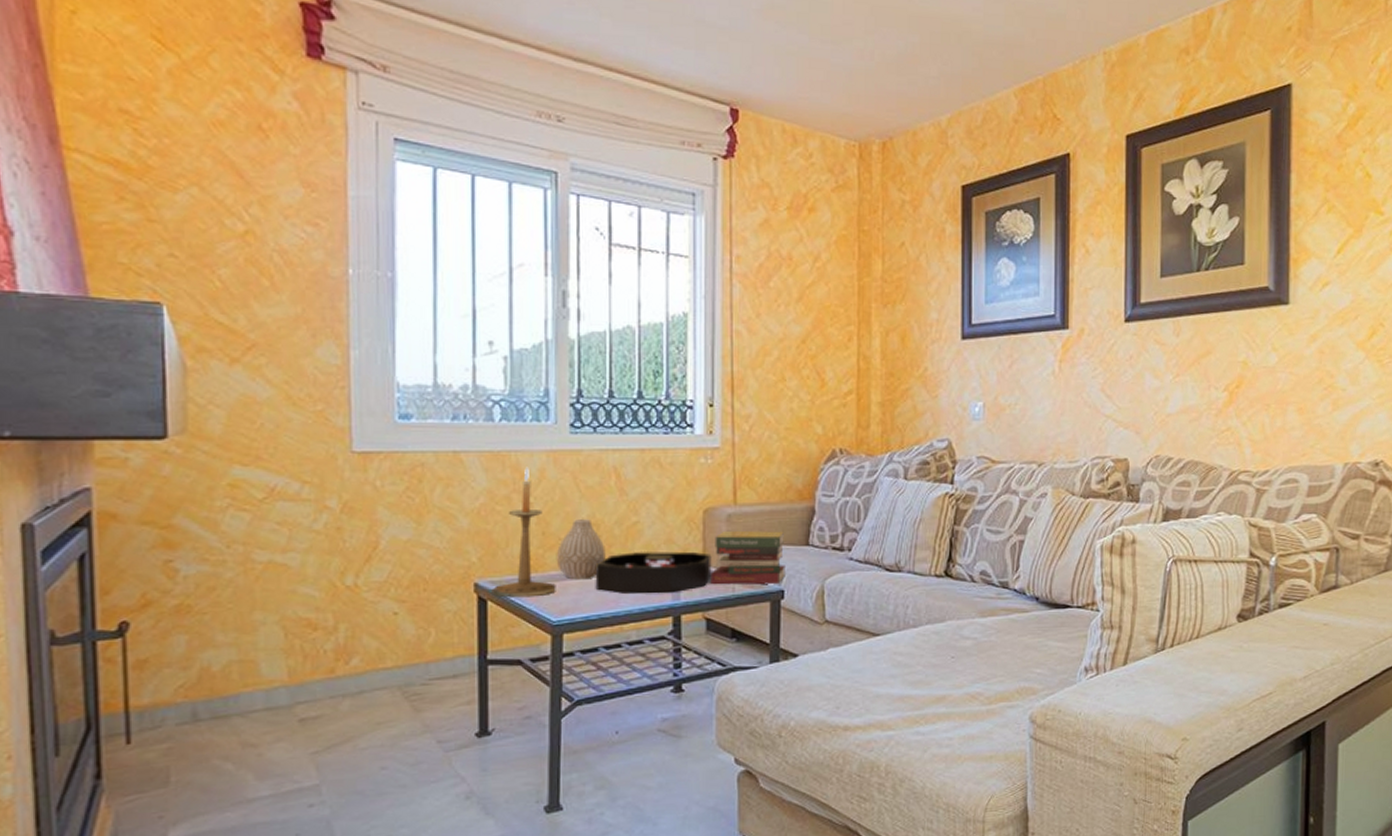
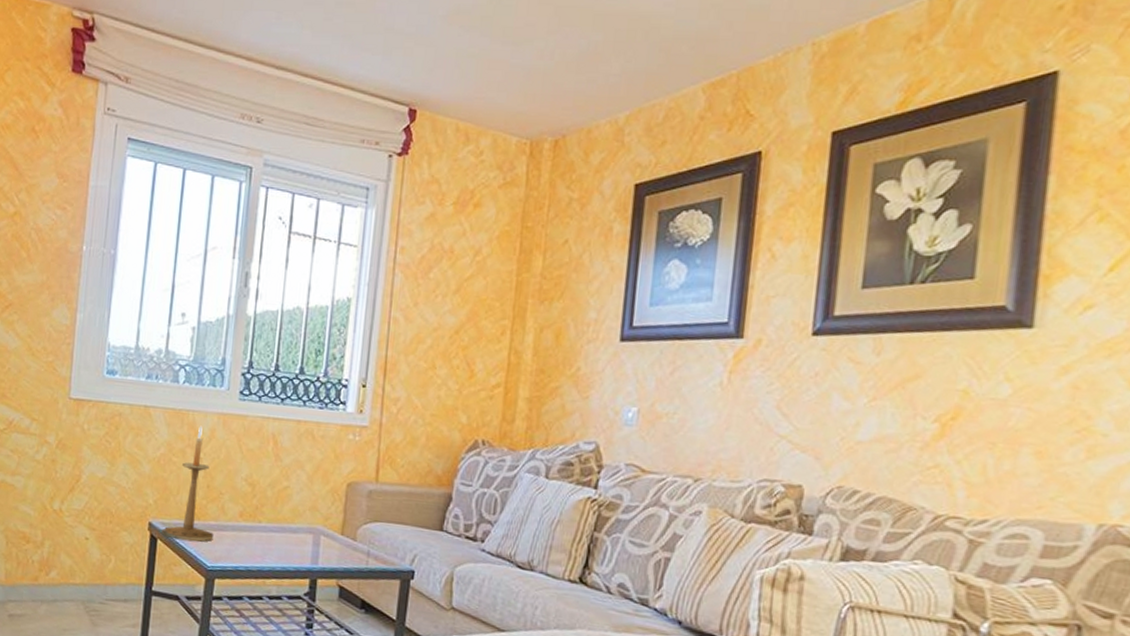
vase: present [556,519,606,580] -> none [215,477,258,532]
tray: present [595,551,712,594] -> none [246,513,350,557]
books: present [710,530,785,585] -> none [347,505,420,565]

